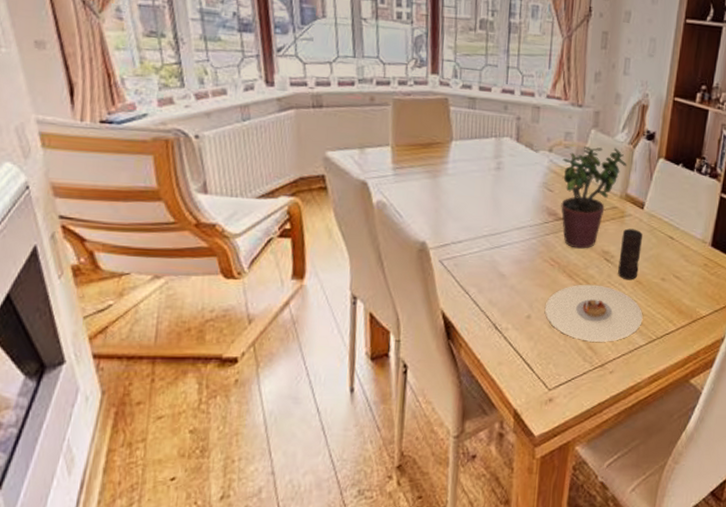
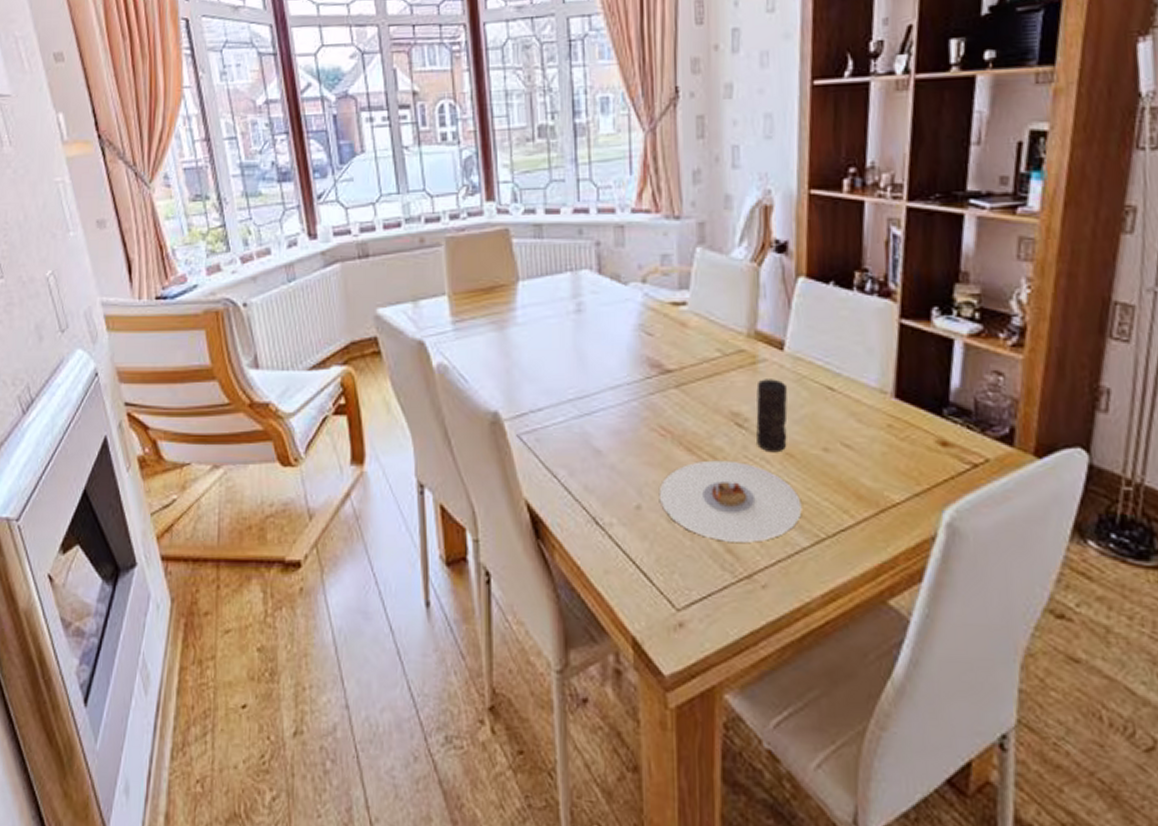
potted plant: present [561,146,628,249] -> none [661,269,753,411]

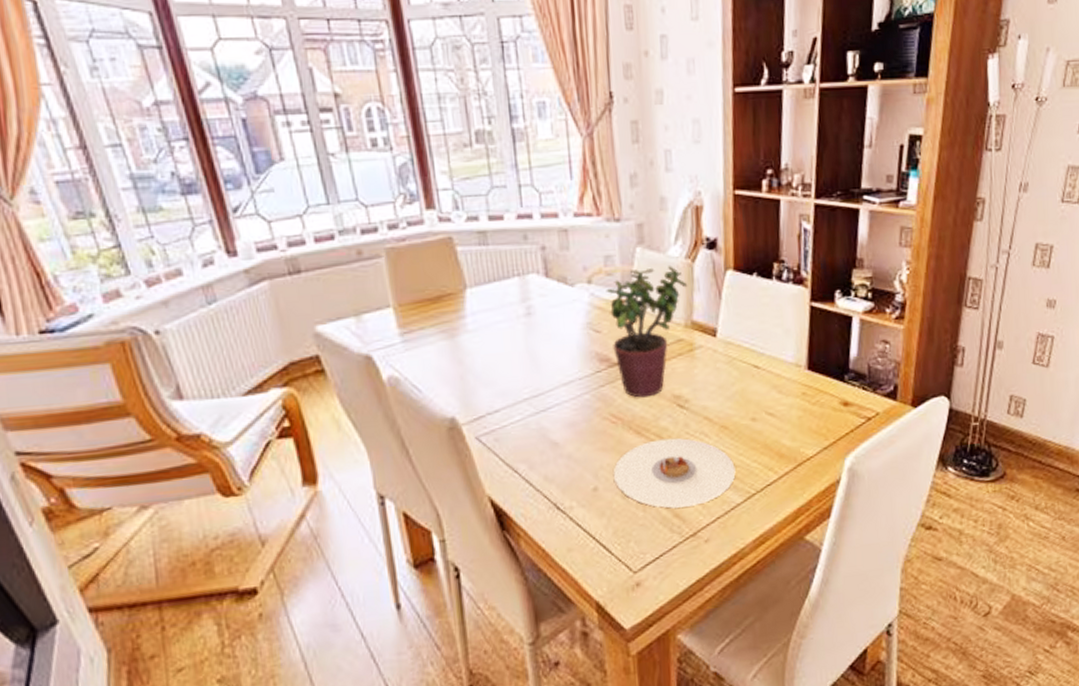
potted plant: none [661,269,753,411] -> present [606,266,688,398]
candle: present [756,379,788,453] -> none [694,362,722,427]

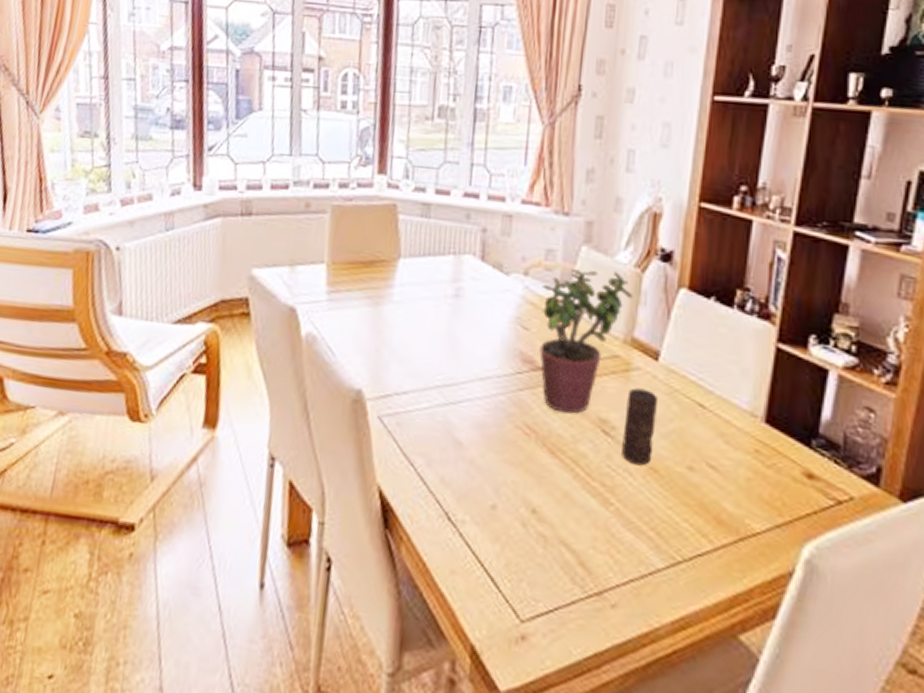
plate: present [613,437,736,509] -> none [515,465,661,558]
candle: none [694,362,722,427] -> present [622,388,657,466]

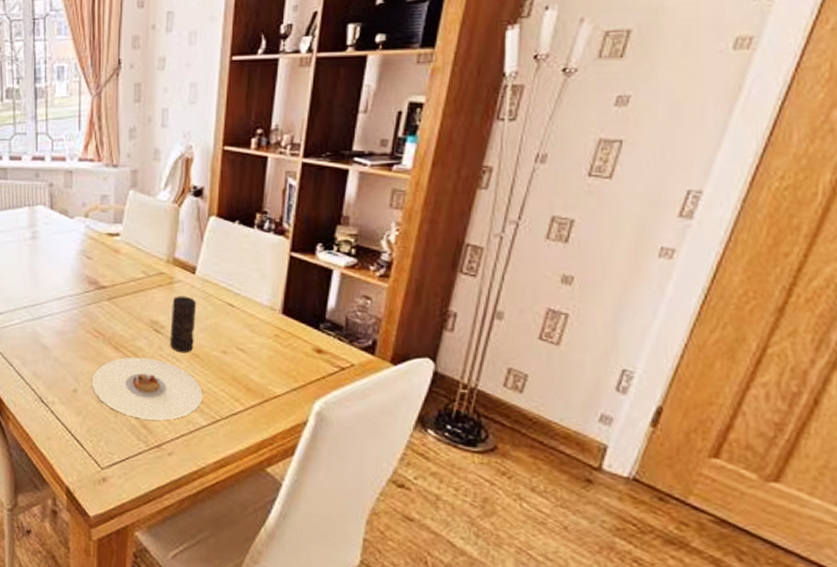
plate: none [515,465,661,558] -> present [91,357,203,421]
potted plant: present [539,269,634,415] -> none [100,208,173,319]

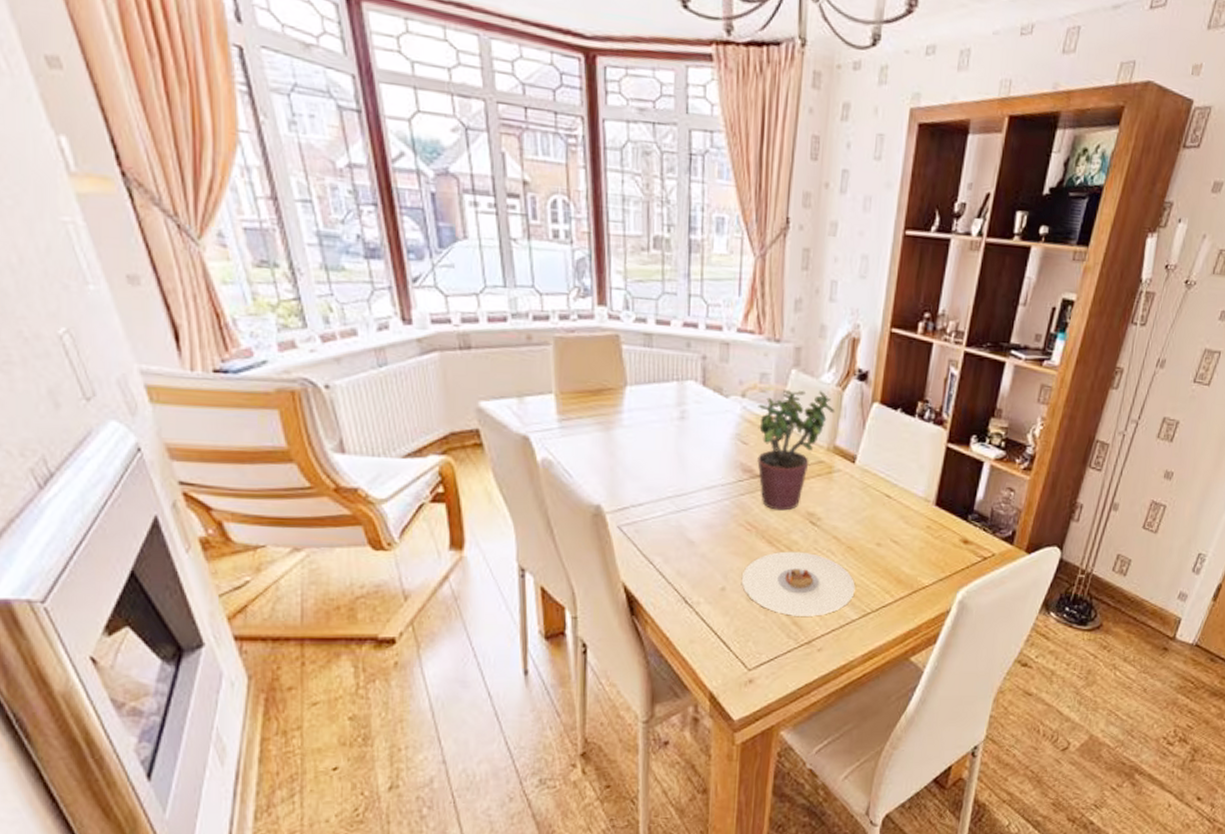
potted plant: none [100,208,173,319] -> present [757,390,836,511]
candle: present [170,296,196,353] -> none [826,486,854,546]

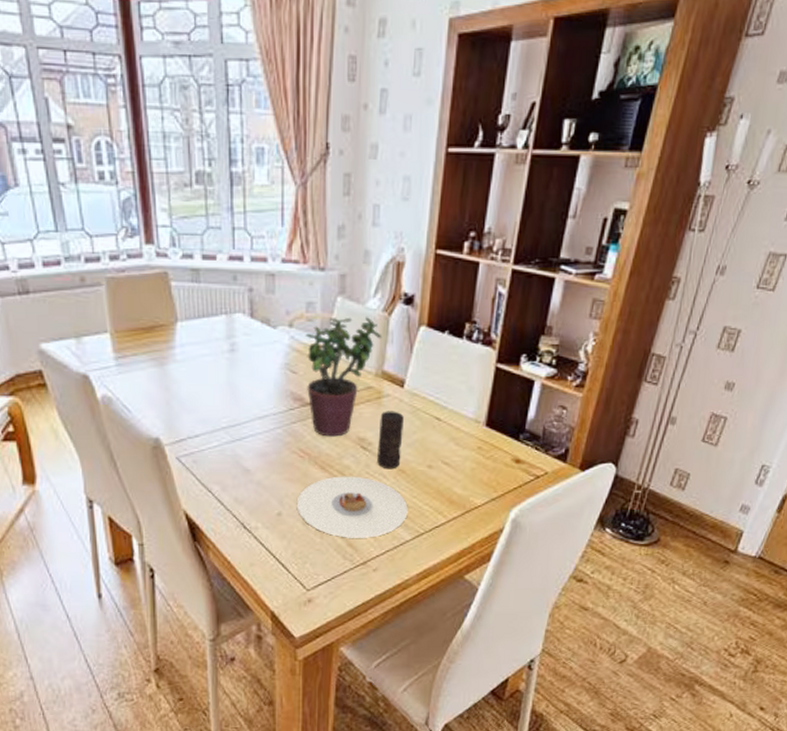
candle: none [826,486,854,546] -> present [377,411,404,469]

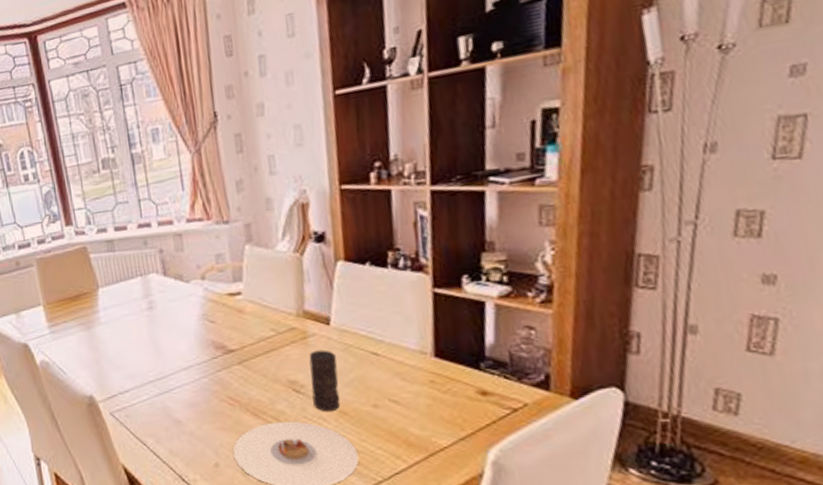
potted plant: present [305,317,382,437] -> none [218,260,298,382]

